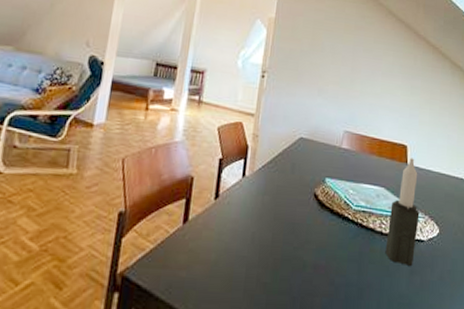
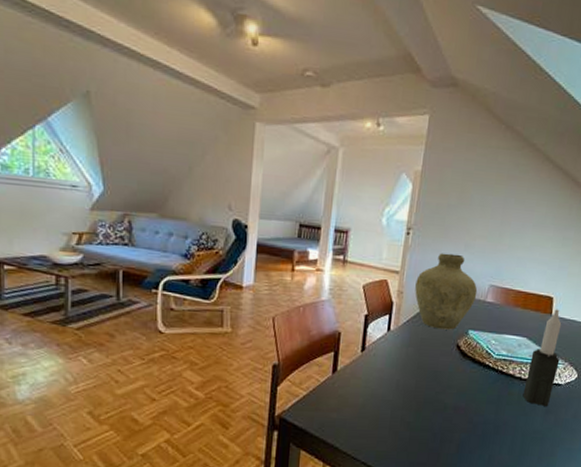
vase: none [270,96,333,178] -> present [415,253,478,330]

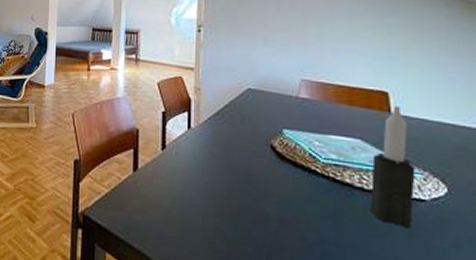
vase: present [415,253,478,330] -> none [213,48,287,129]

